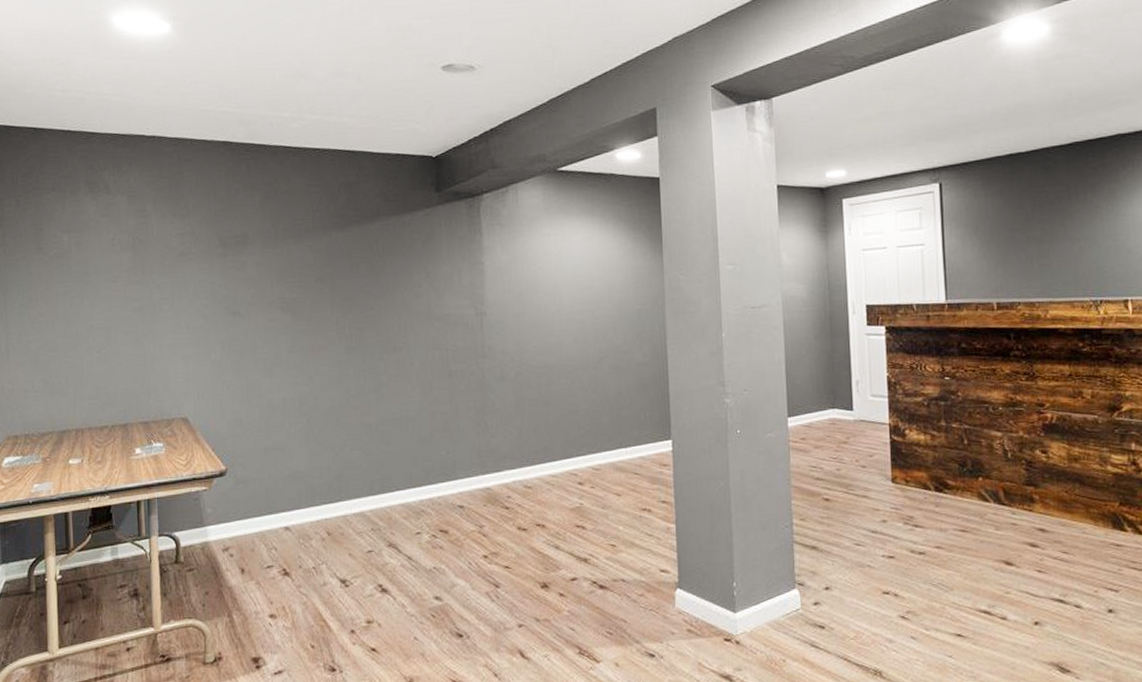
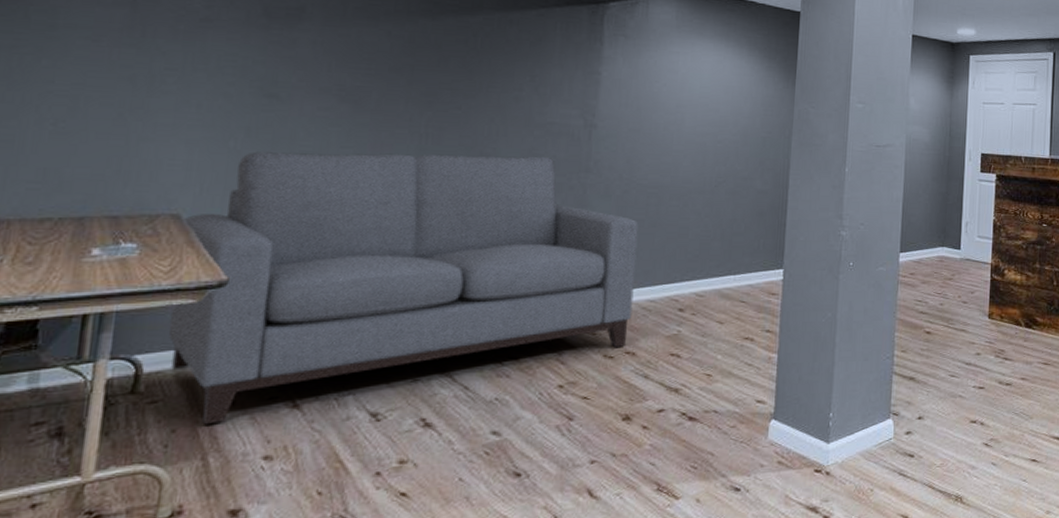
sofa: none [189,346,538,589] -> present [168,151,639,425]

